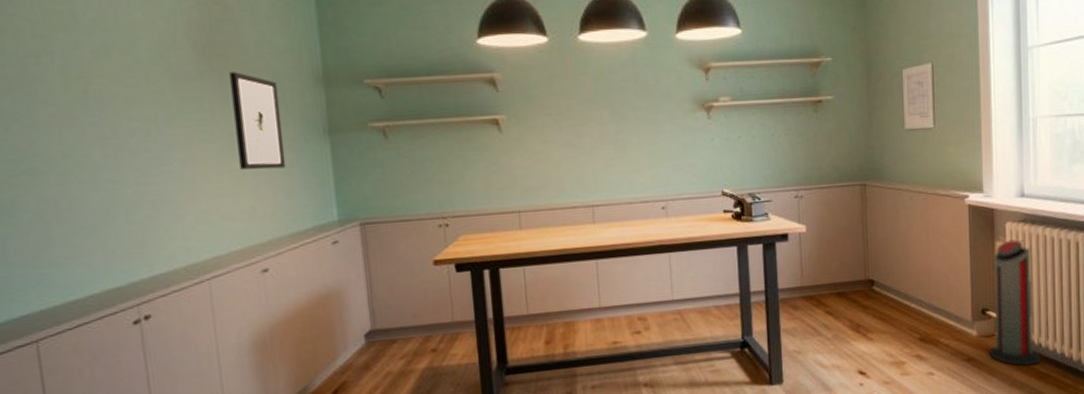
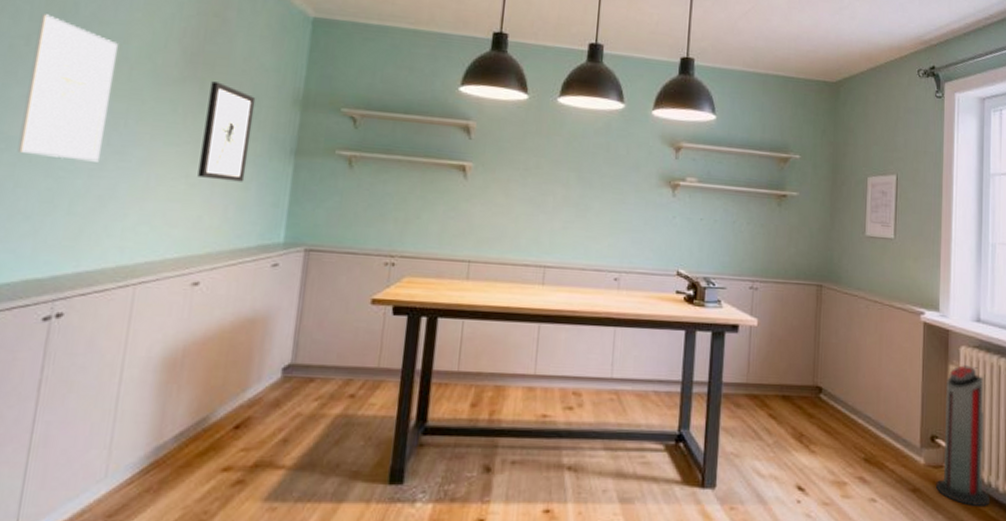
wall art: none [42,28,142,172] -> present [17,14,118,162]

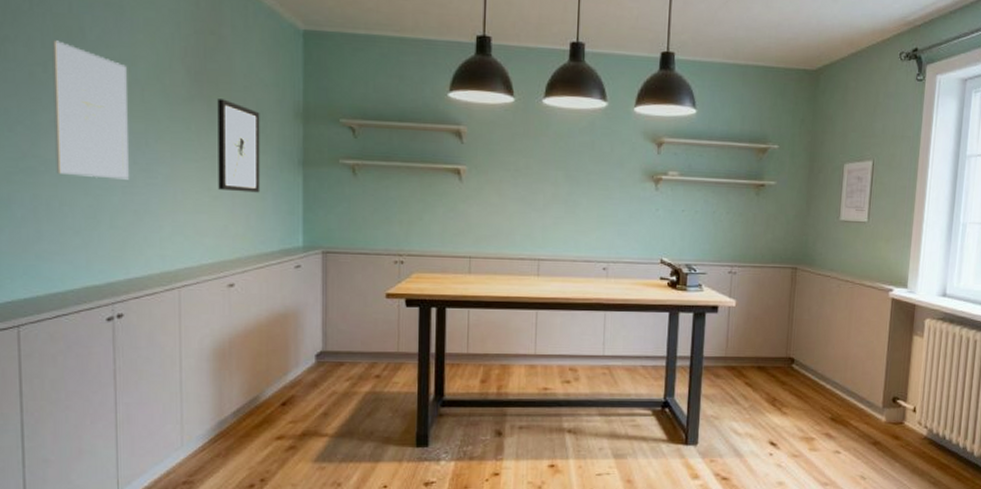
air purifier: present [935,365,990,507] -> none [894,336,947,456]

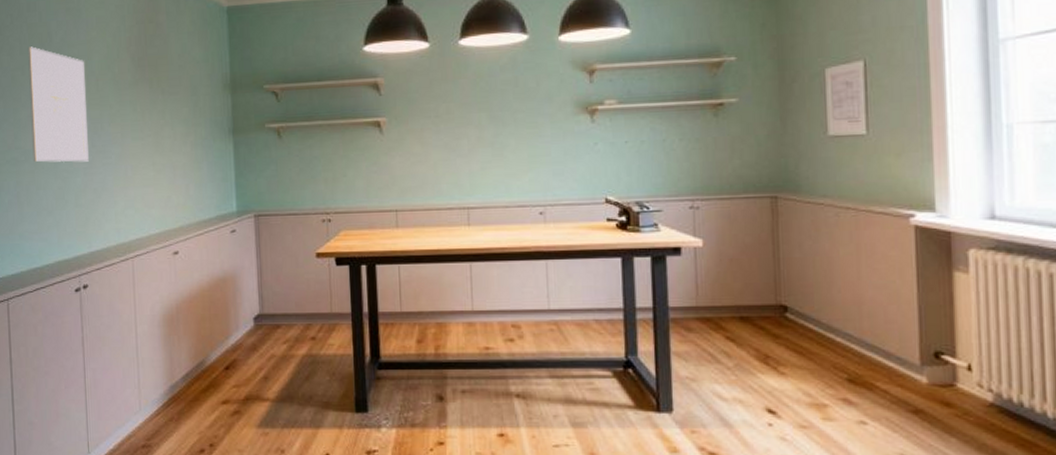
wall art: present [217,99,261,193] -> none [157,79,197,164]

